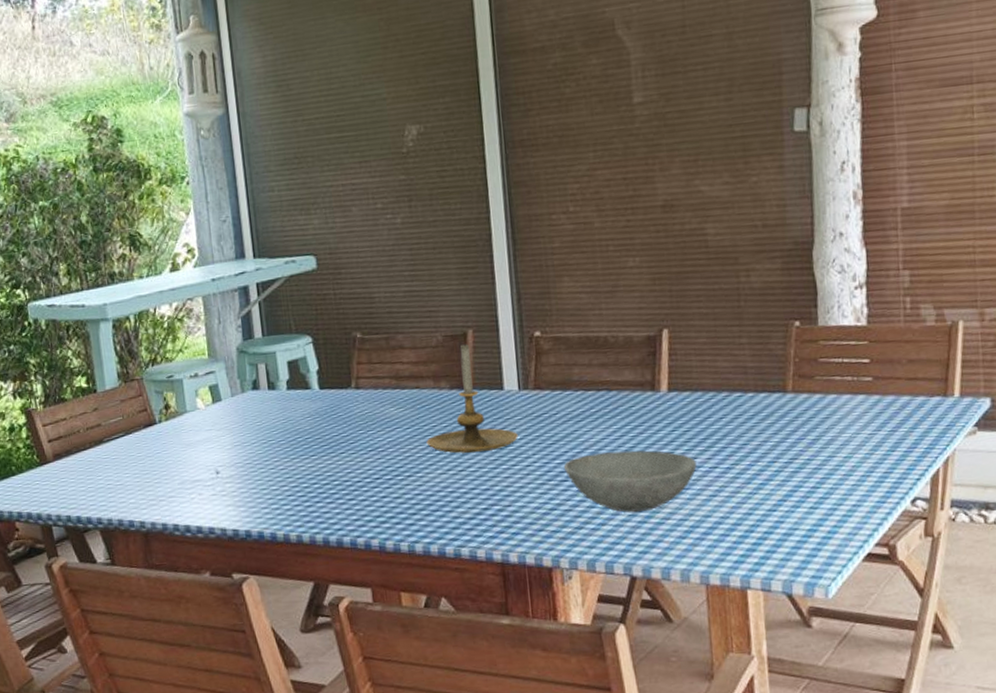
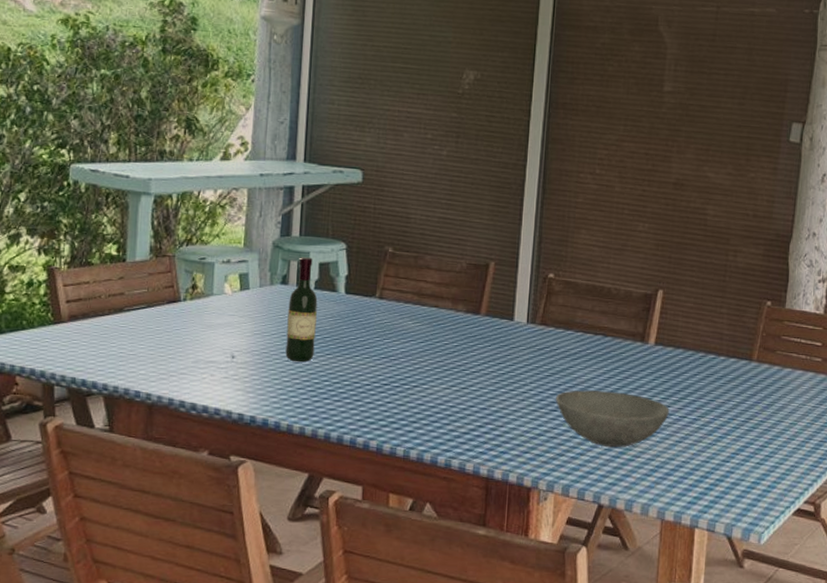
wine bottle: none [263,357,299,469] -> present [285,257,318,362]
candle holder: present [426,344,518,454] -> none [436,274,520,374]

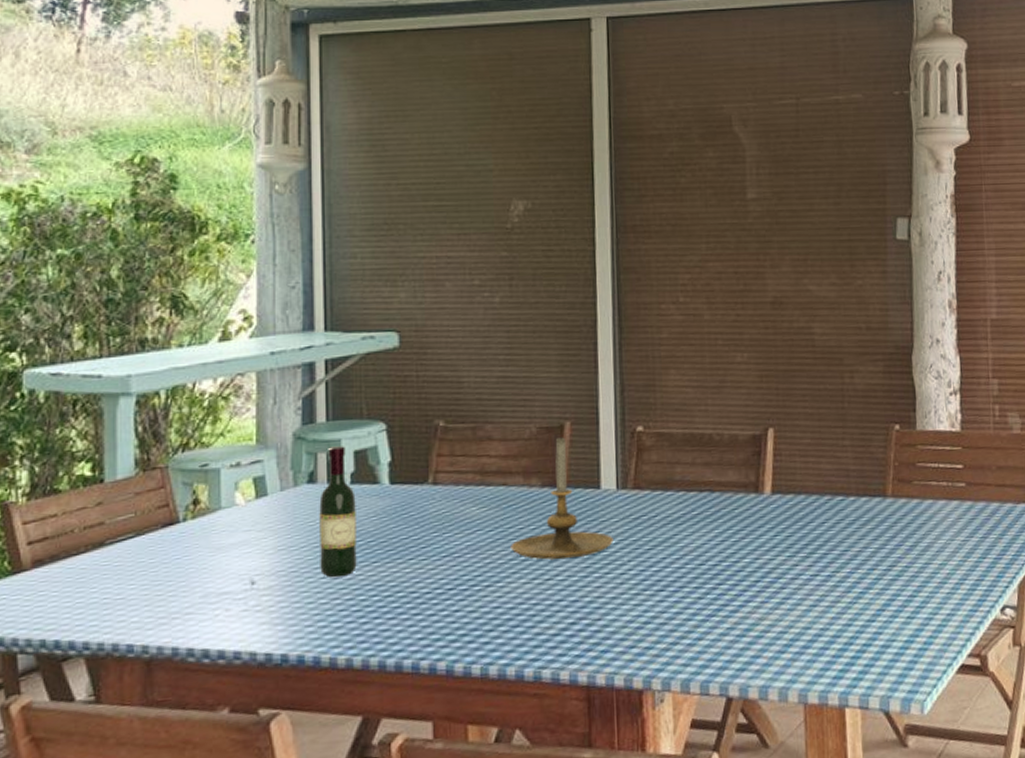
candle holder: none [436,274,520,374] -> present [510,437,613,560]
bowl: present [556,390,669,447] -> none [661,557,798,625]

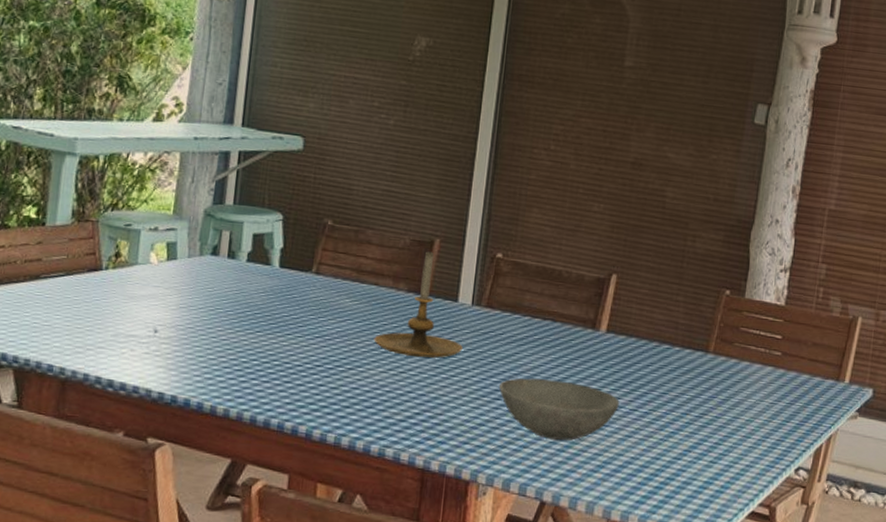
wine bottle: present [319,446,357,578] -> none [212,227,250,339]
bowl: none [661,557,798,625] -> present [499,378,620,441]

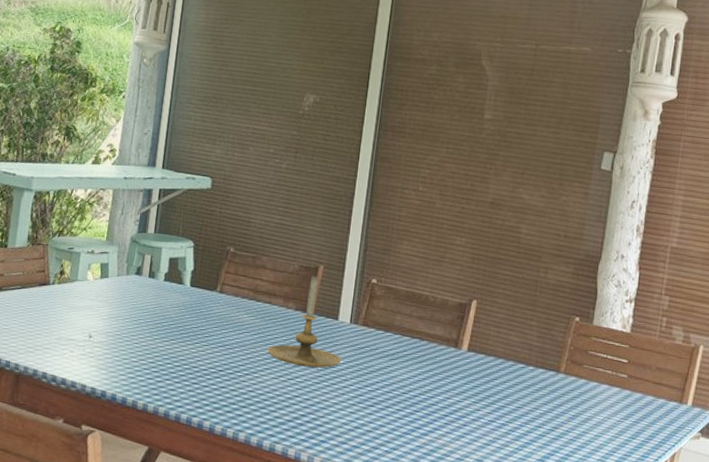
bowl: present [499,378,620,441] -> none [373,388,479,446]

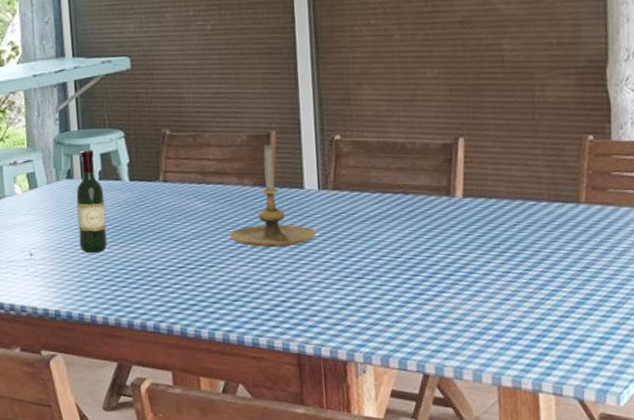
wine bottle: none [135,252,166,345] -> present [76,149,107,254]

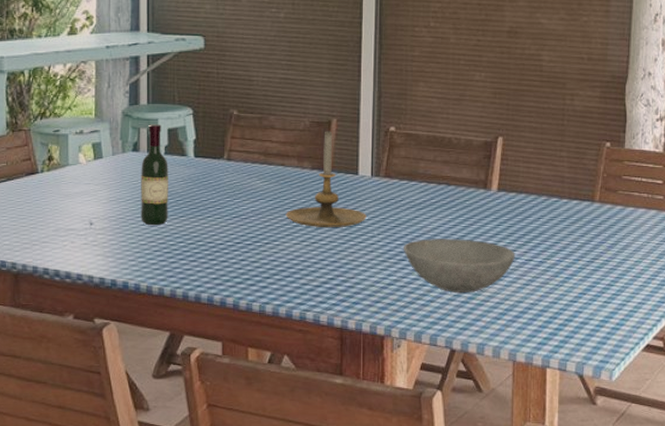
bowl: none [361,252,490,311] -> present [404,239,515,292]

